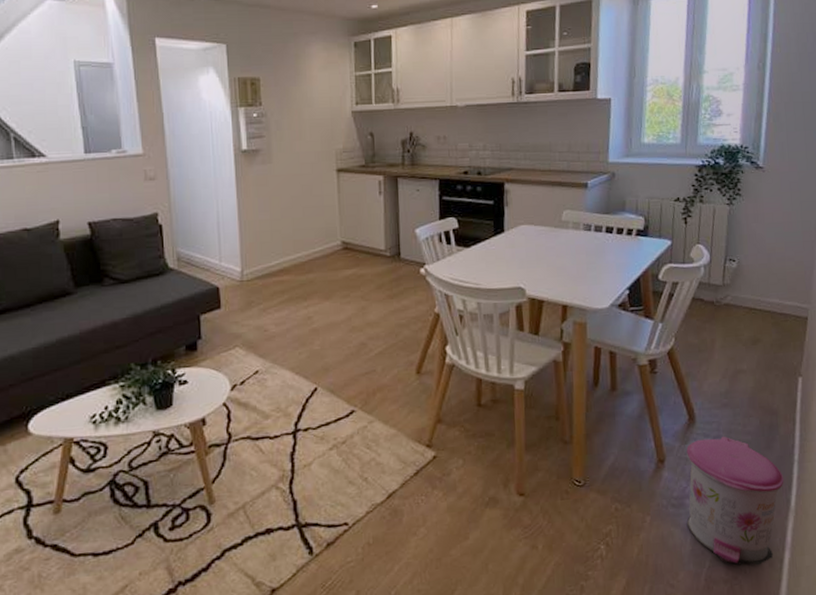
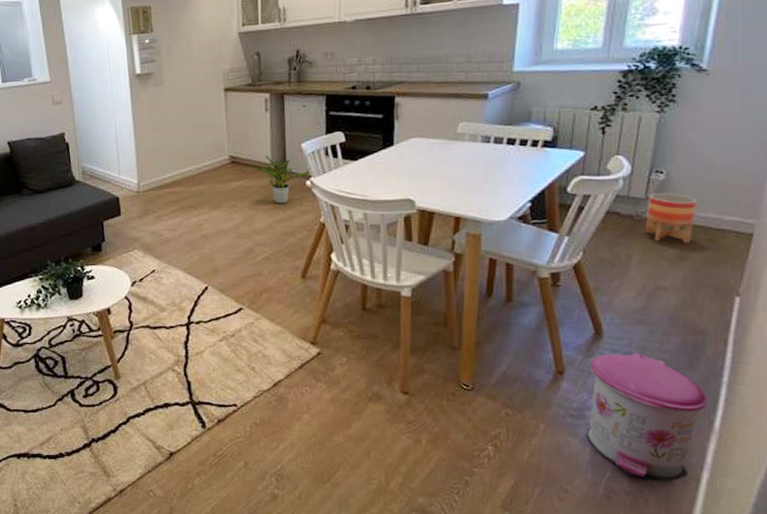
potted plant: none [370,240,424,294] -> present [256,154,310,204]
planter: none [724,279,764,328] -> present [645,192,697,244]

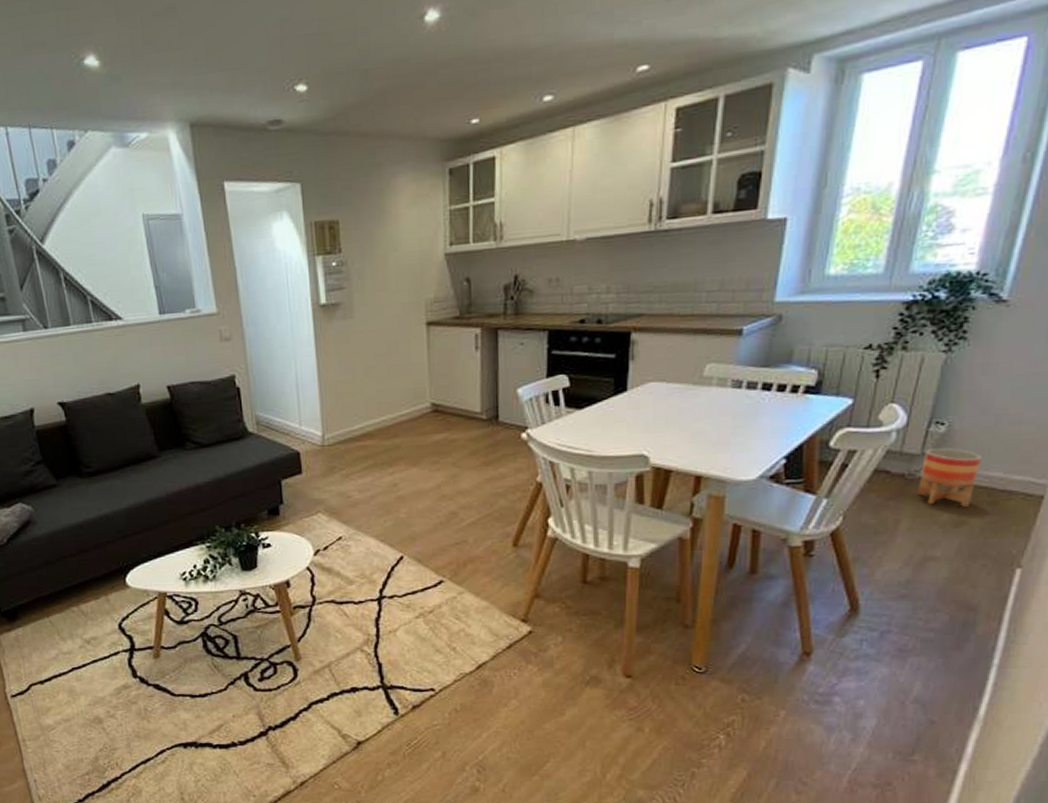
potted plant: present [256,154,310,204] -> none [463,402,527,461]
trash can: present [586,352,708,482] -> none [832,631,974,774]

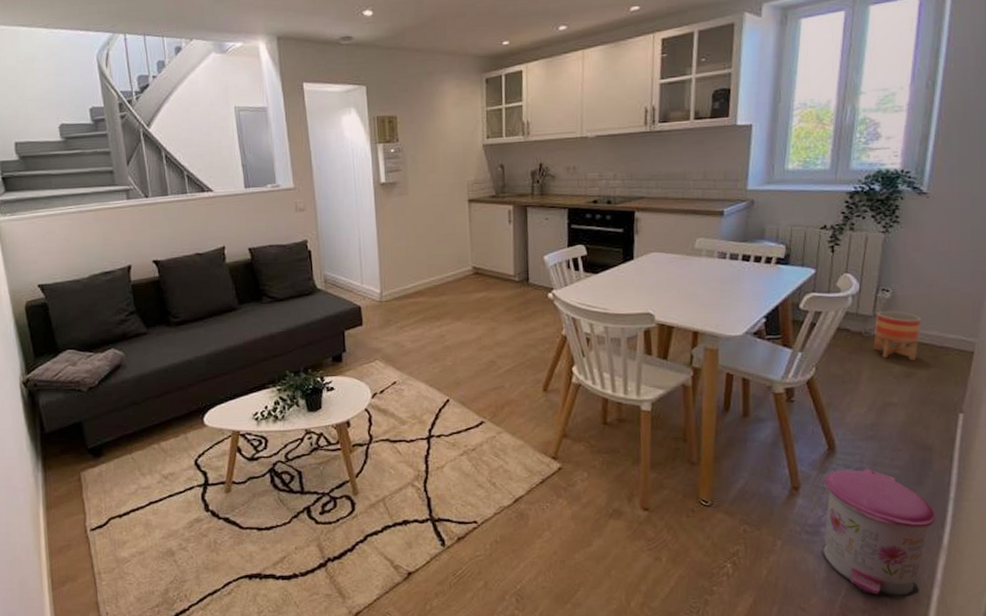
trash can: none [832,631,974,774] -> present [821,468,936,599]

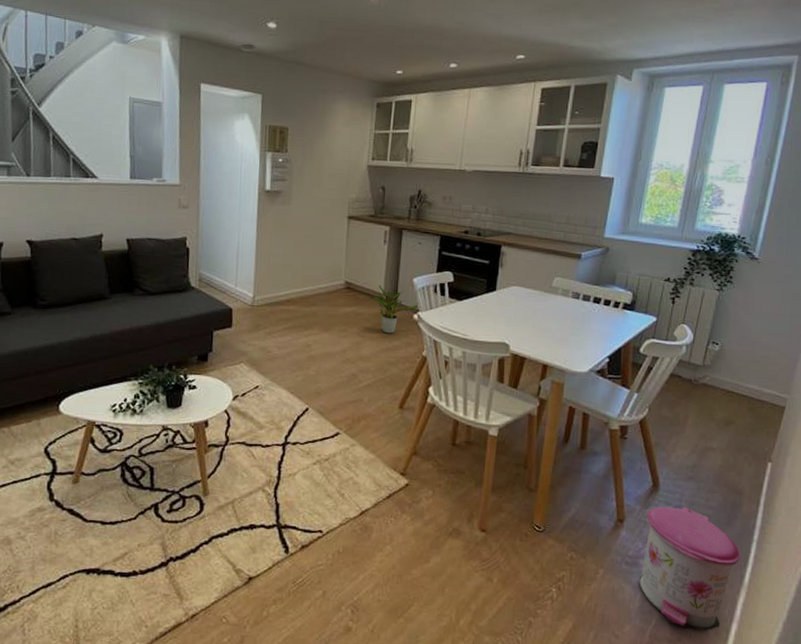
potted plant: none [499,266,552,316] -> present [369,284,418,334]
planter: present [873,310,921,361] -> none [700,361,743,411]

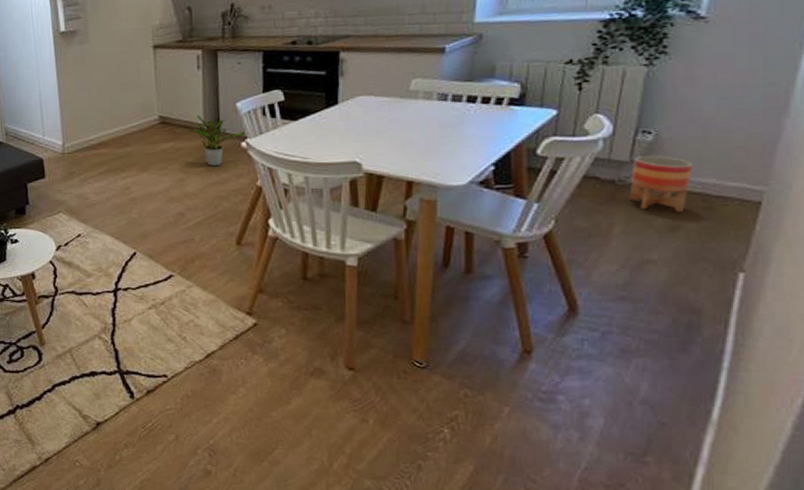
trash can: present [638,506,741,632] -> none [557,332,704,477]
planter: none [700,361,743,411] -> present [629,155,693,213]

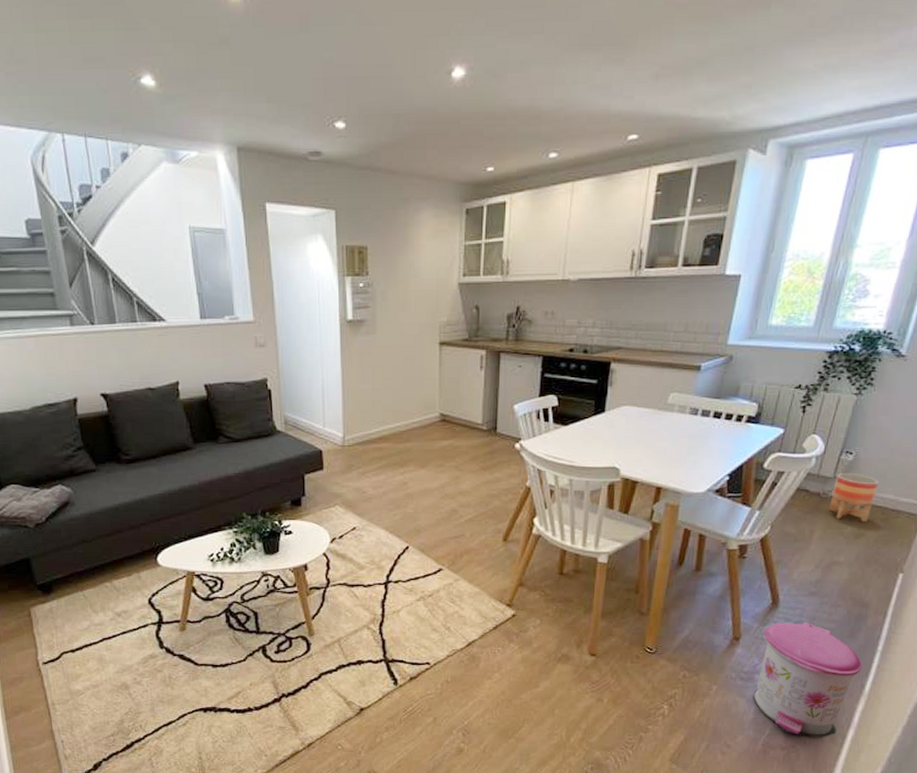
potted plant: present [188,114,246,167] -> none [466,414,520,466]
trash can: none [557,332,704,477] -> present [752,621,863,739]

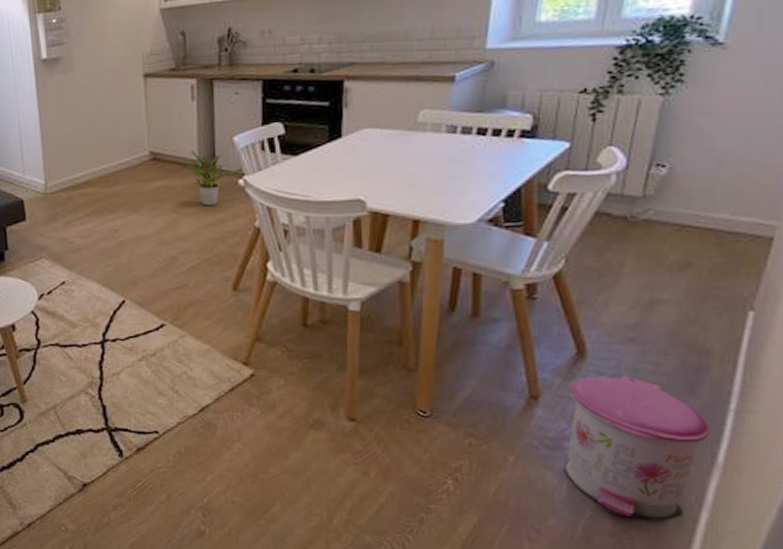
potted plant: none [466,414,520,466] -> present [181,150,243,207]
planter: present [829,472,879,523] -> none [641,189,706,250]

